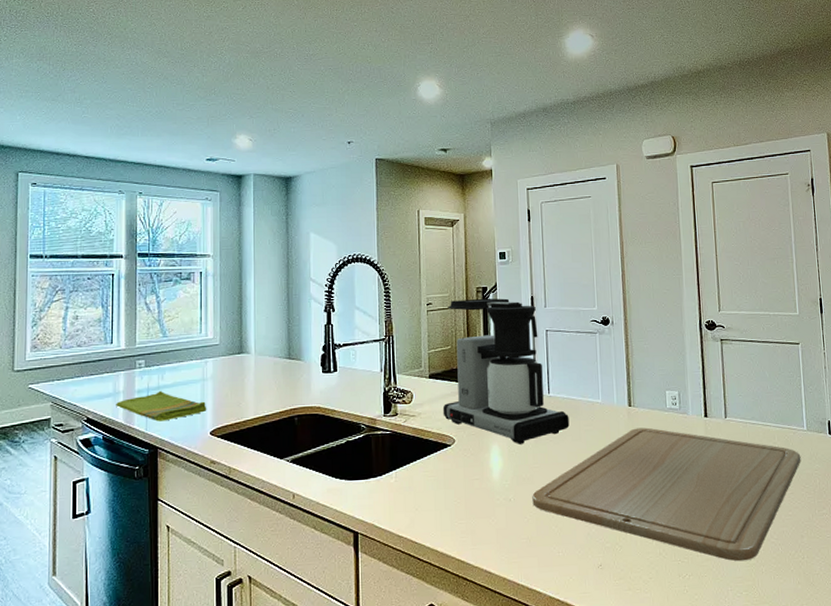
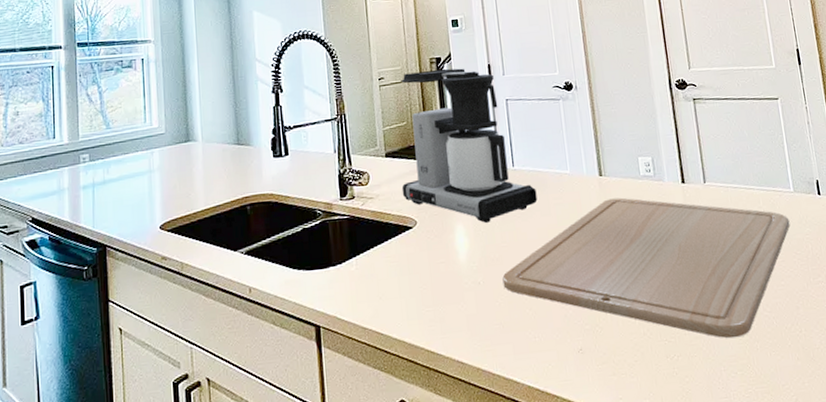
dish towel: present [116,390,207,422] -> none [61,185,156,218]

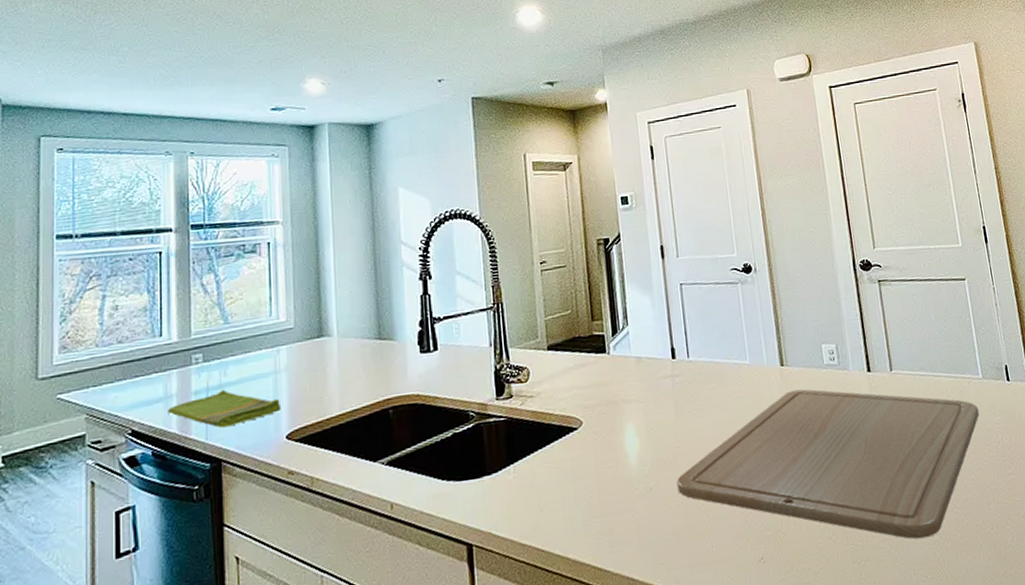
dish towel: none [61,185,156,218] -> present [168,389,282,428]
coffee maker: present [401,68,538,223] -> none [565,249,715,421]

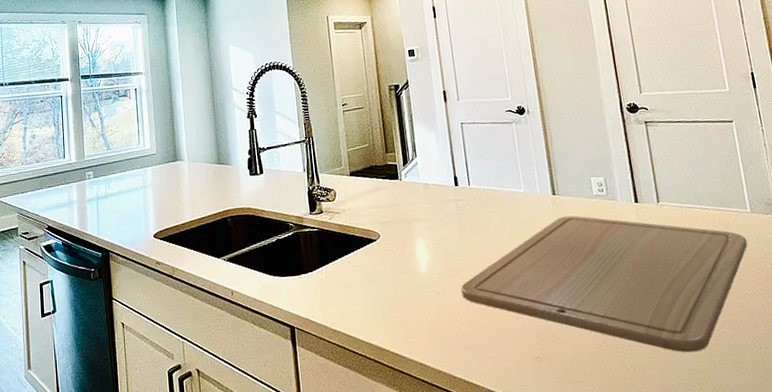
dish towel: present [168,389,282,428] -> none [71,198,150,227]

